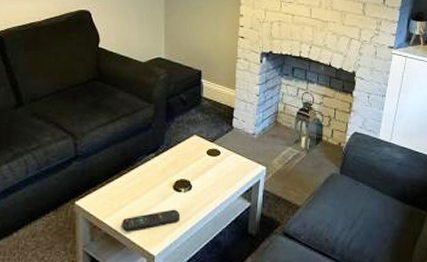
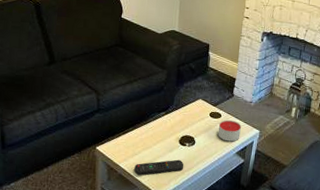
candle: none [217,157,244,183] -> present [217,119,241,142]

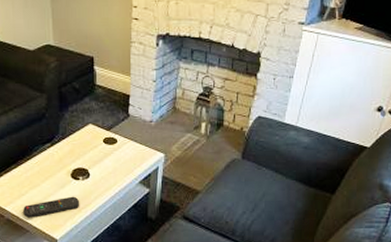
candle: present [217,119,241,142] -> none [115,145,142,170]

